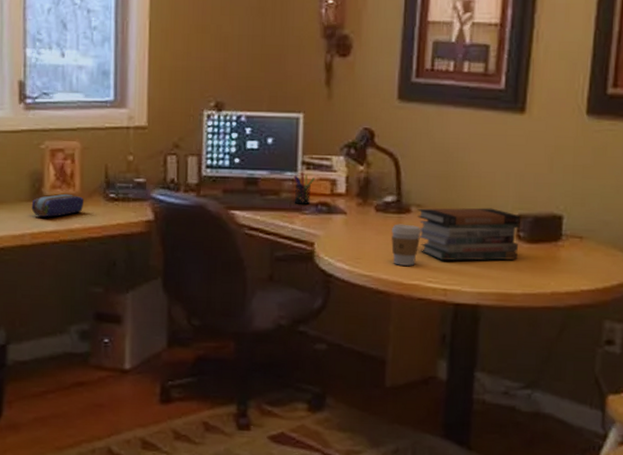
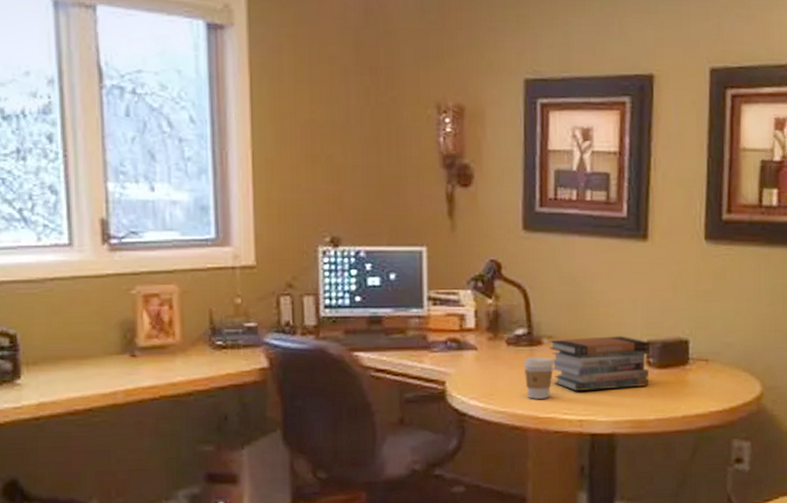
pencil case: present [31,193,84,217] -> none [123,343,187,371]
pen holder: present [294,172,316,204] -> none [420,308,443,342]

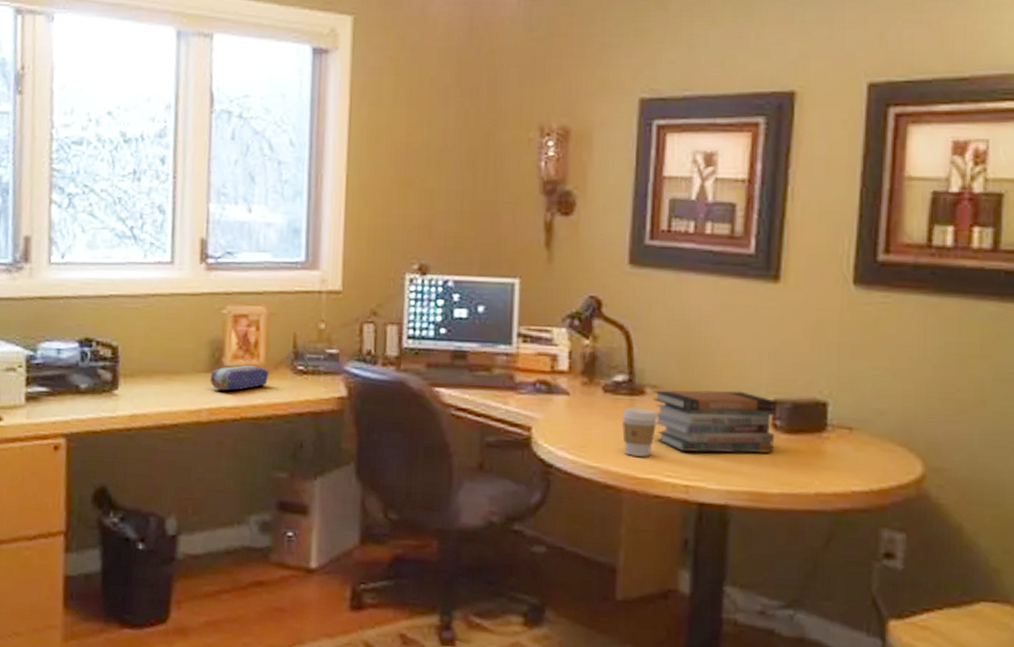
pencil case: none [123,343,187,371] -> present [210,364,269,391]

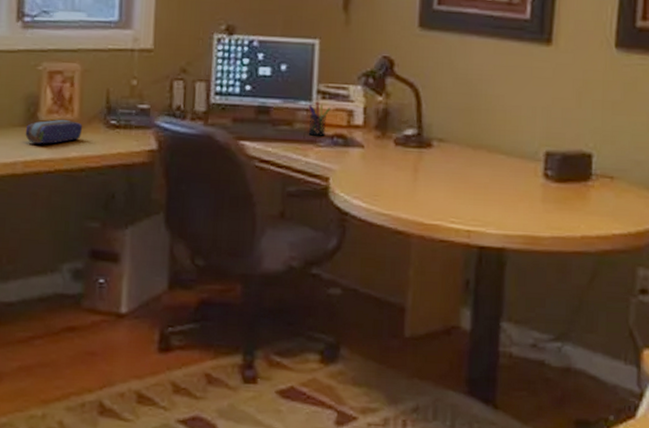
pen holder: none [508,345,533,383] -> present [308,101,331,136]
coffee cup: present [622,407,658,457] -> none [411,159,443,205]
book stack: present [653,389,777,454] -> none [439,142,549,201]

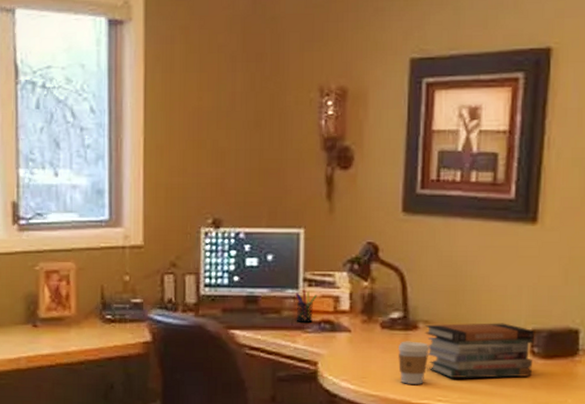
pencil case: present [25,119,83,144] -> none [27,316,80,340]
coffee cup: none [411,159,443,205] -> present [398,341,430,384]
book stack: none [439,142,549,201] -> present [425,323,535,379]

